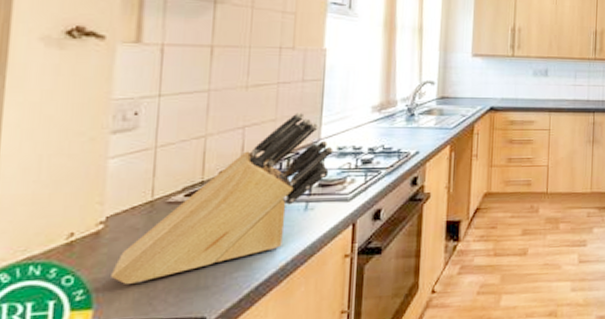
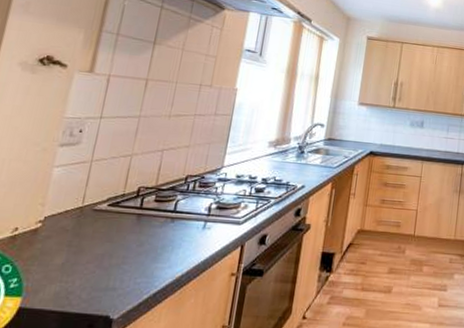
knife block: present [111,113,333,284] -> none [40,142,233,278]

